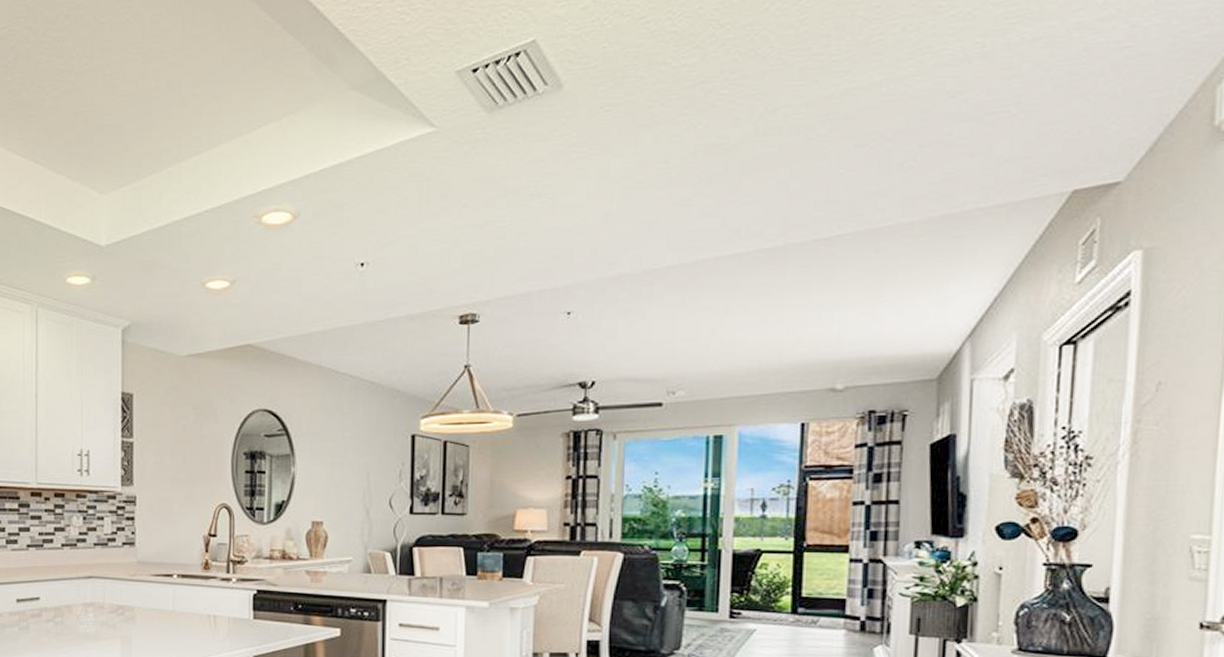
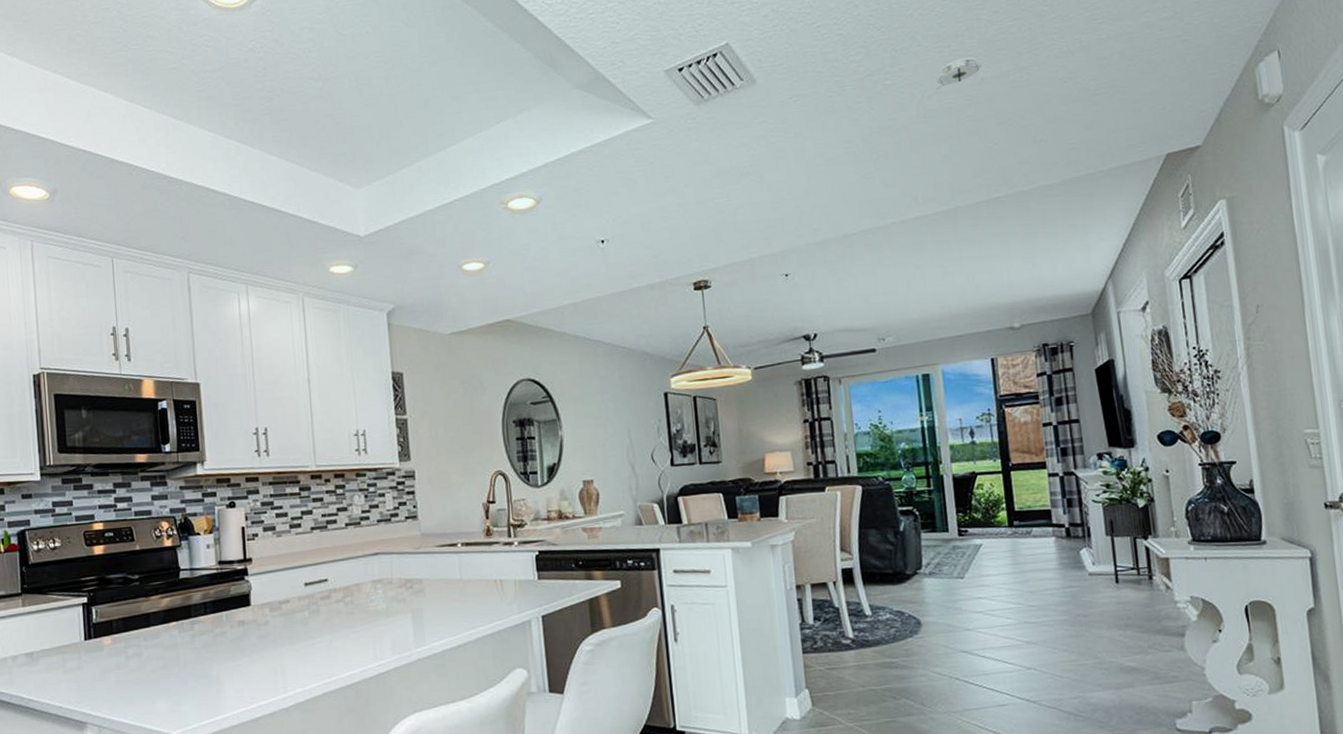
smoke detector: none [785,63,847,102] -> present [937,57,982,89]

